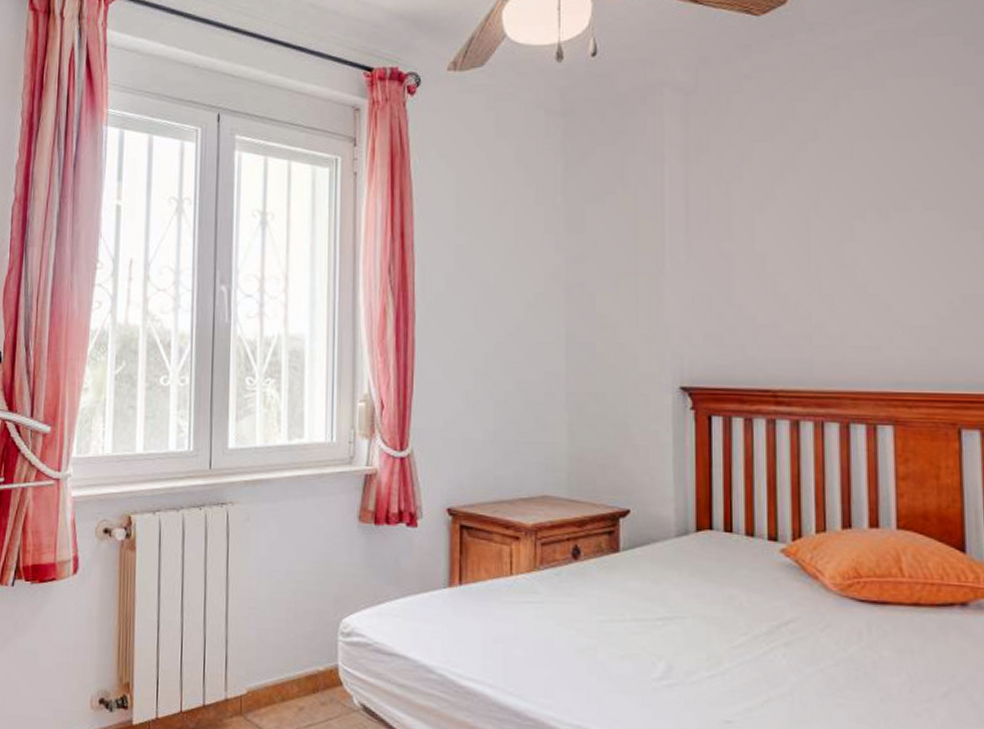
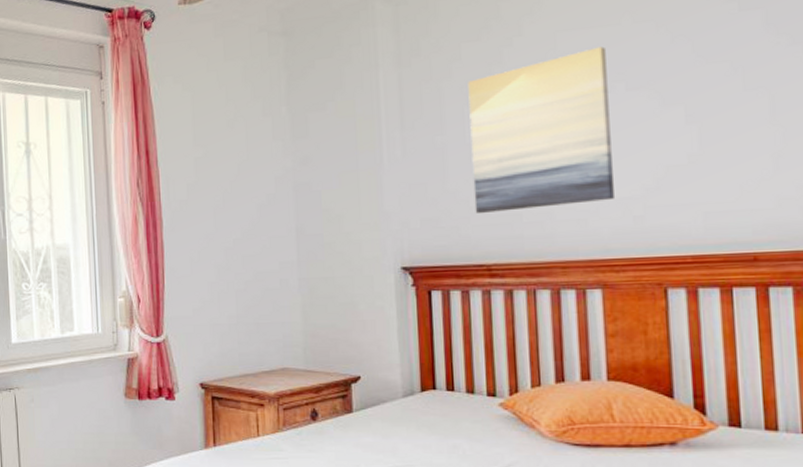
wall art: none [759,160,909,332] -> present [468,46,614,213]

